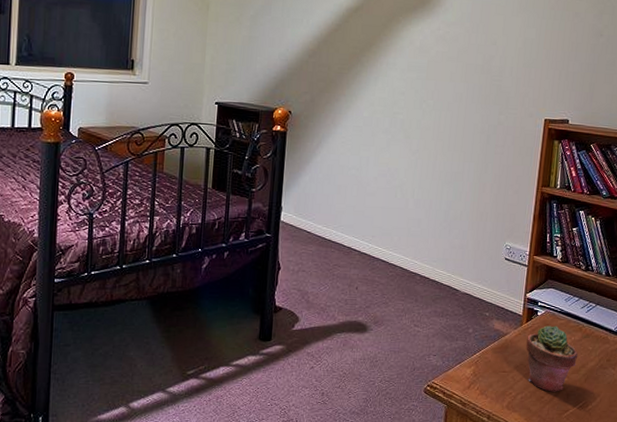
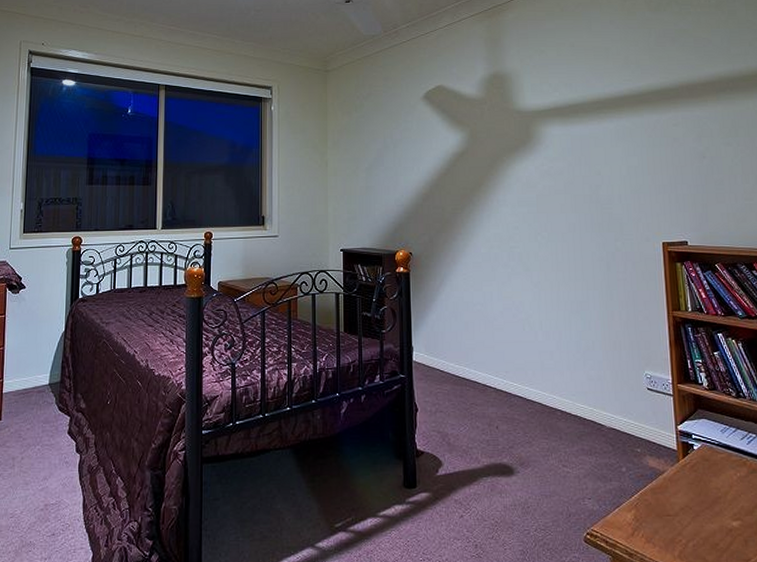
potted succulent: present [526,325,578,392] -> none [687,461,749,538]

